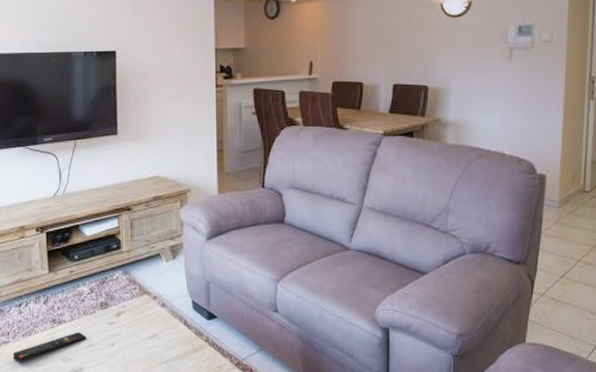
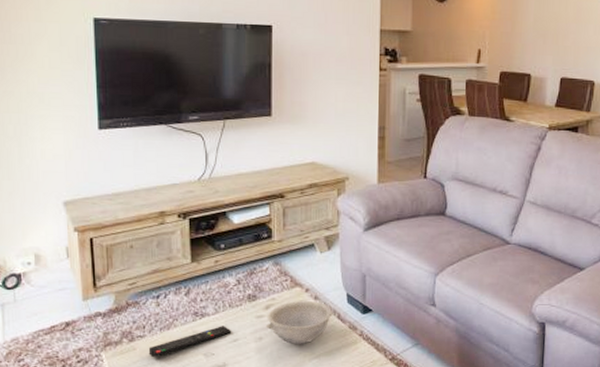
bowl: none [117,307,180,351] -> present [265,300,333,345]

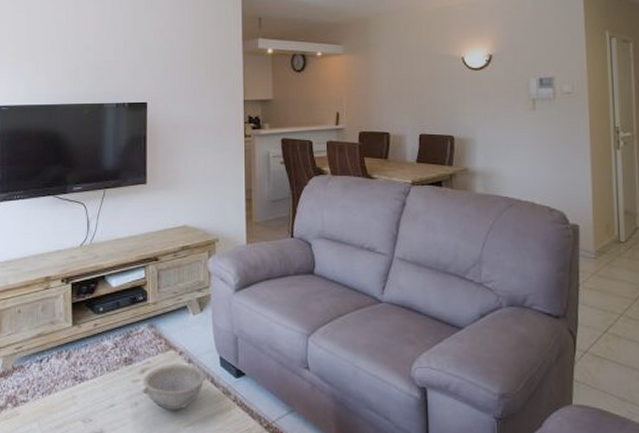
remote control: present [148,326,232,357] -> none [30,390,109,423]

